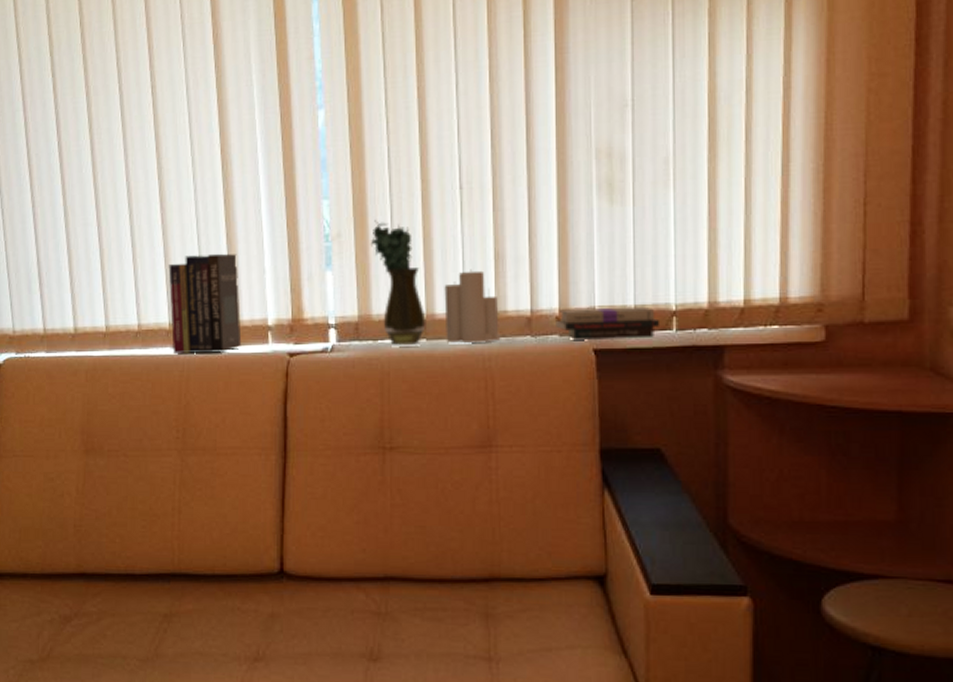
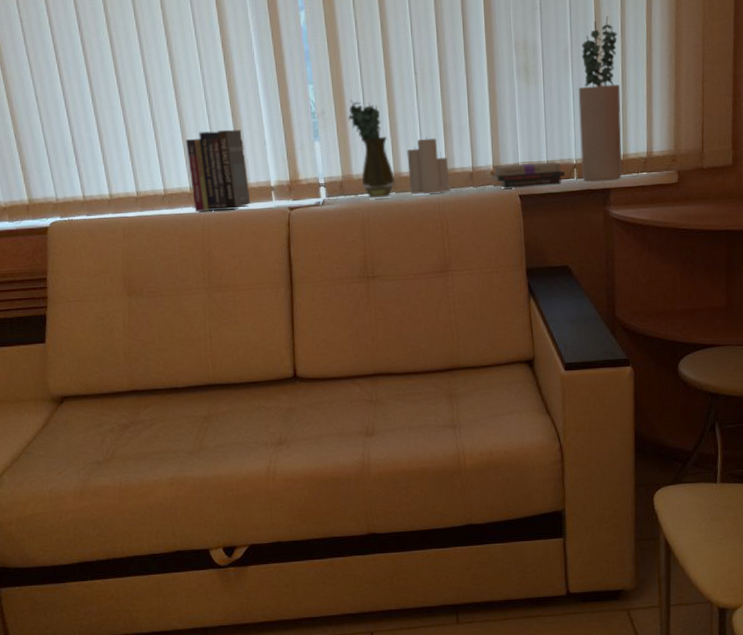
vase: none [682,115,743,337] -> present [578,16,622,183]

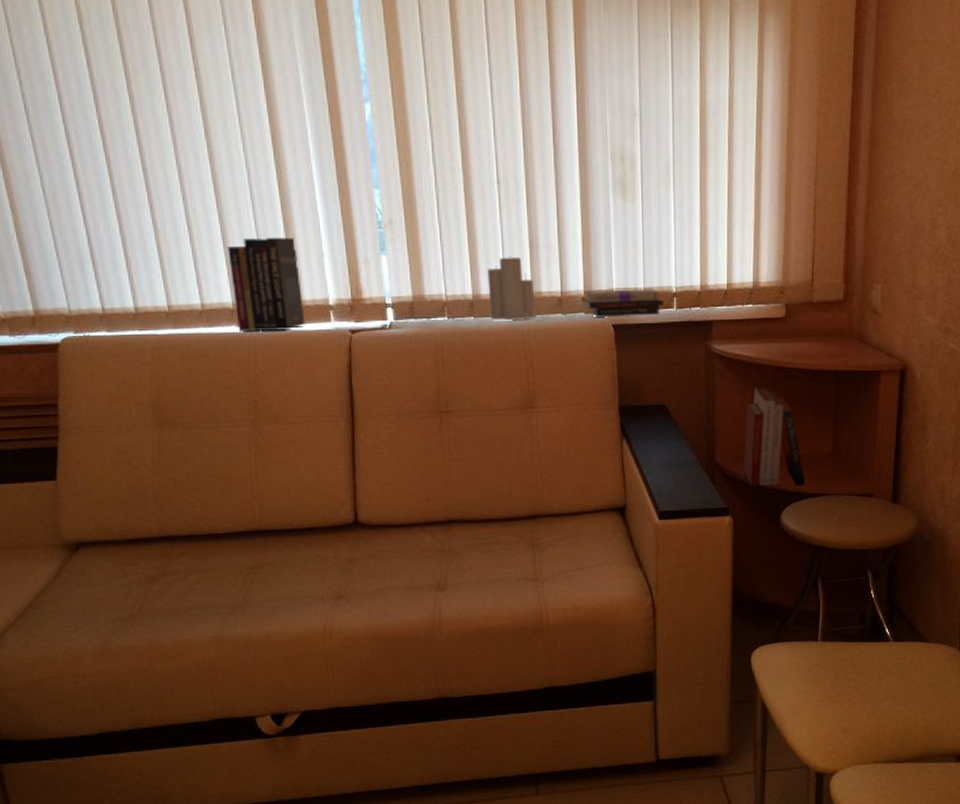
vase: present [348,99,395,199] -> none [419,208,473,323]
vase: present [578,16,622,183] -> none [680,128,726,314]
books: none [642,247,701,339] -> present [743,387,806,487]

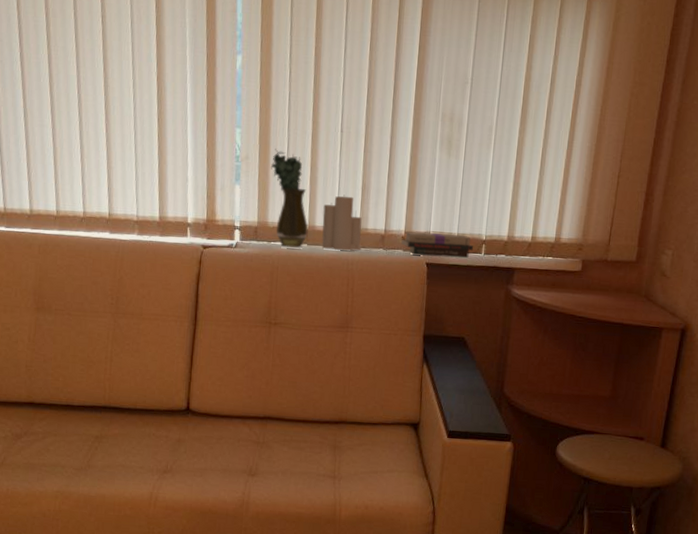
books: present [227,237,305,331] -> none [110,160,167,241]
vase: none [419,208,473,323] -> present [270,148,308,248]
books: present [743,387,806,487] -> none [528,330,583,423]

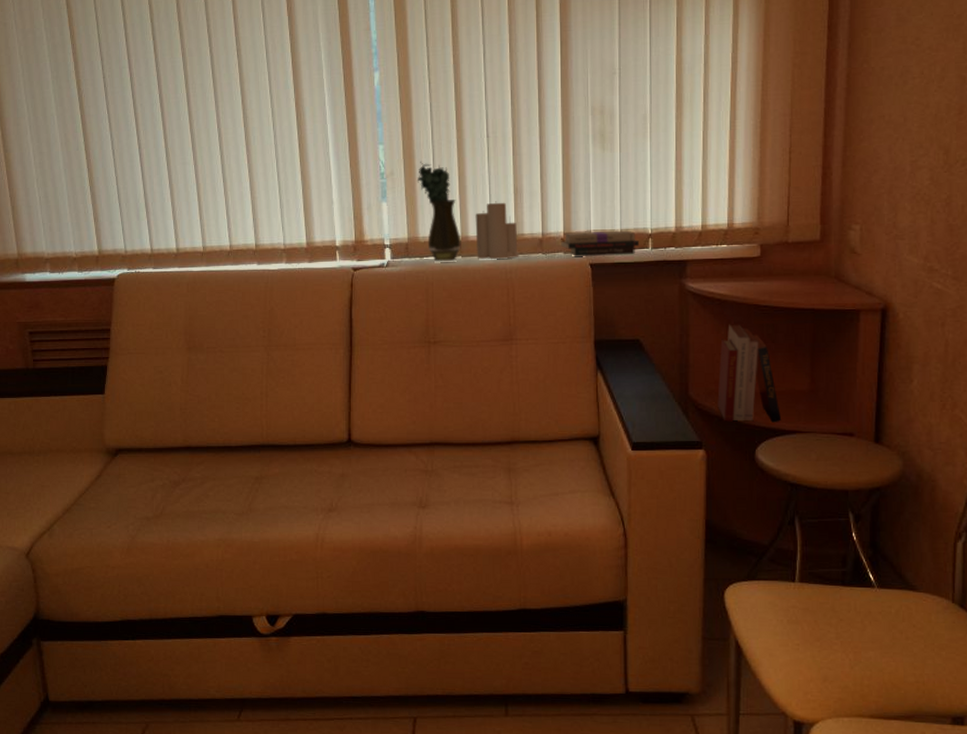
books: none [528,330,583,423] -> present [717,324,782,423]

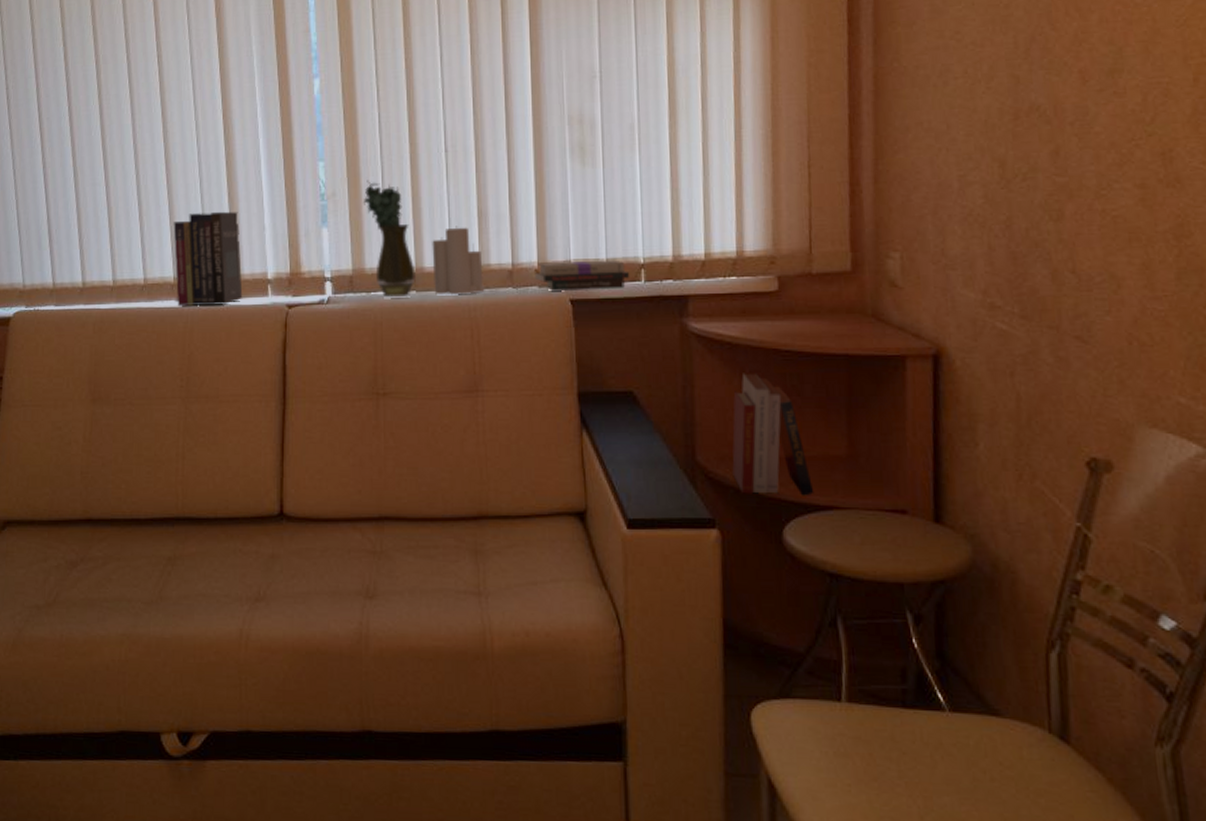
books: none [254,187,315,269] -> present [173,211,243,306]

